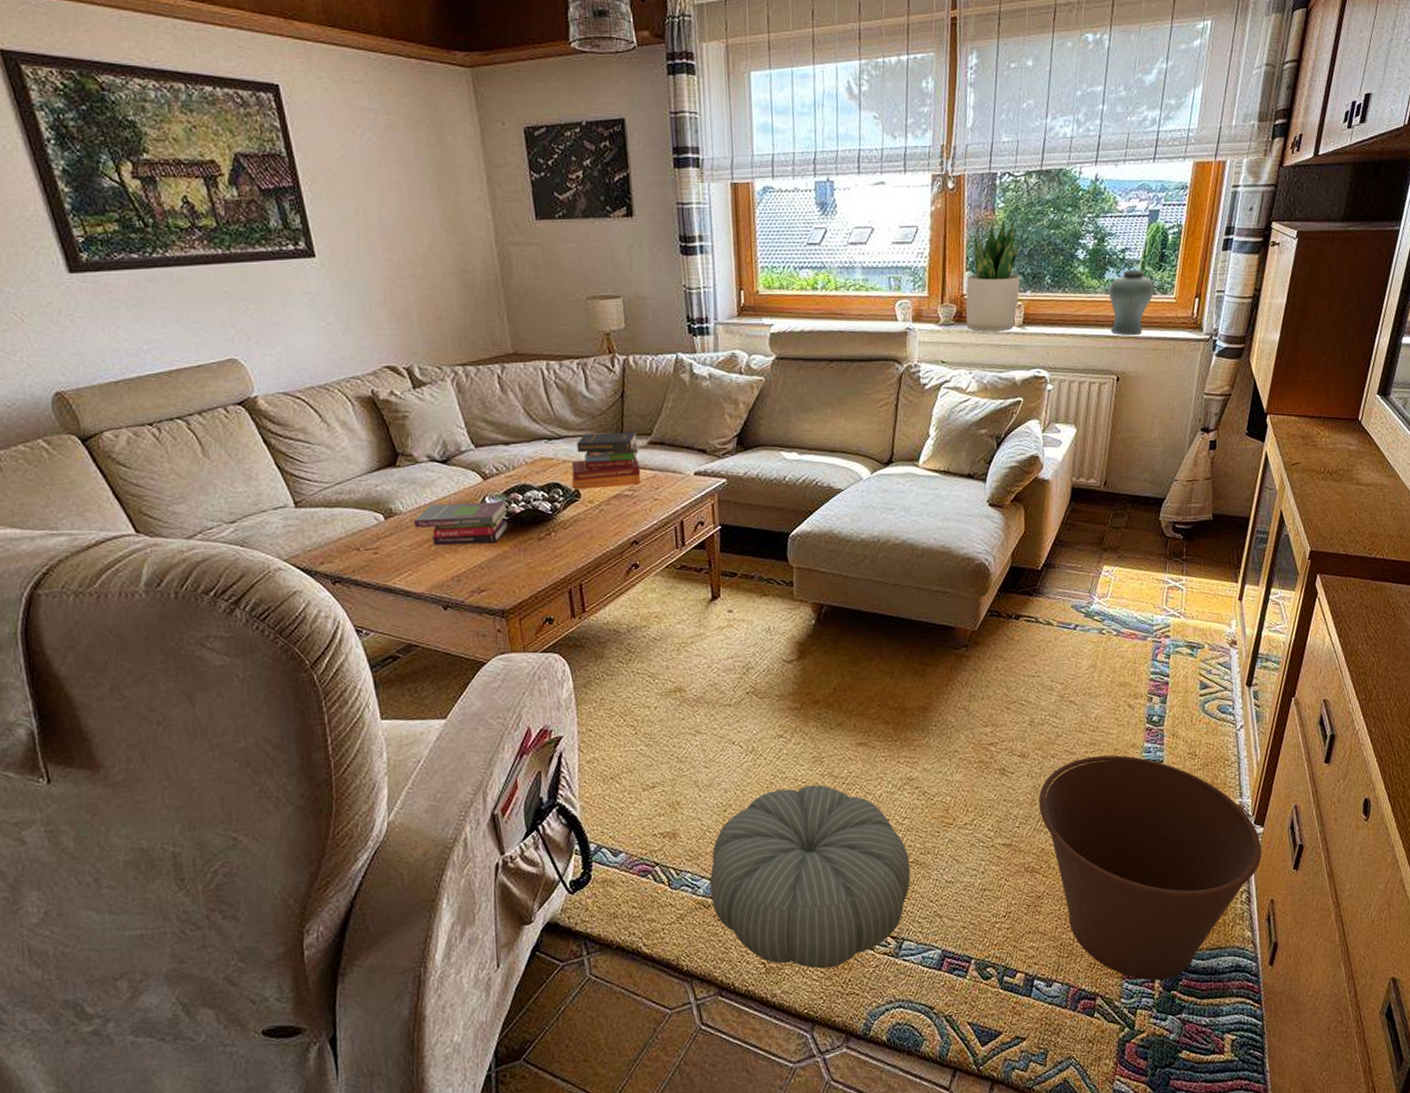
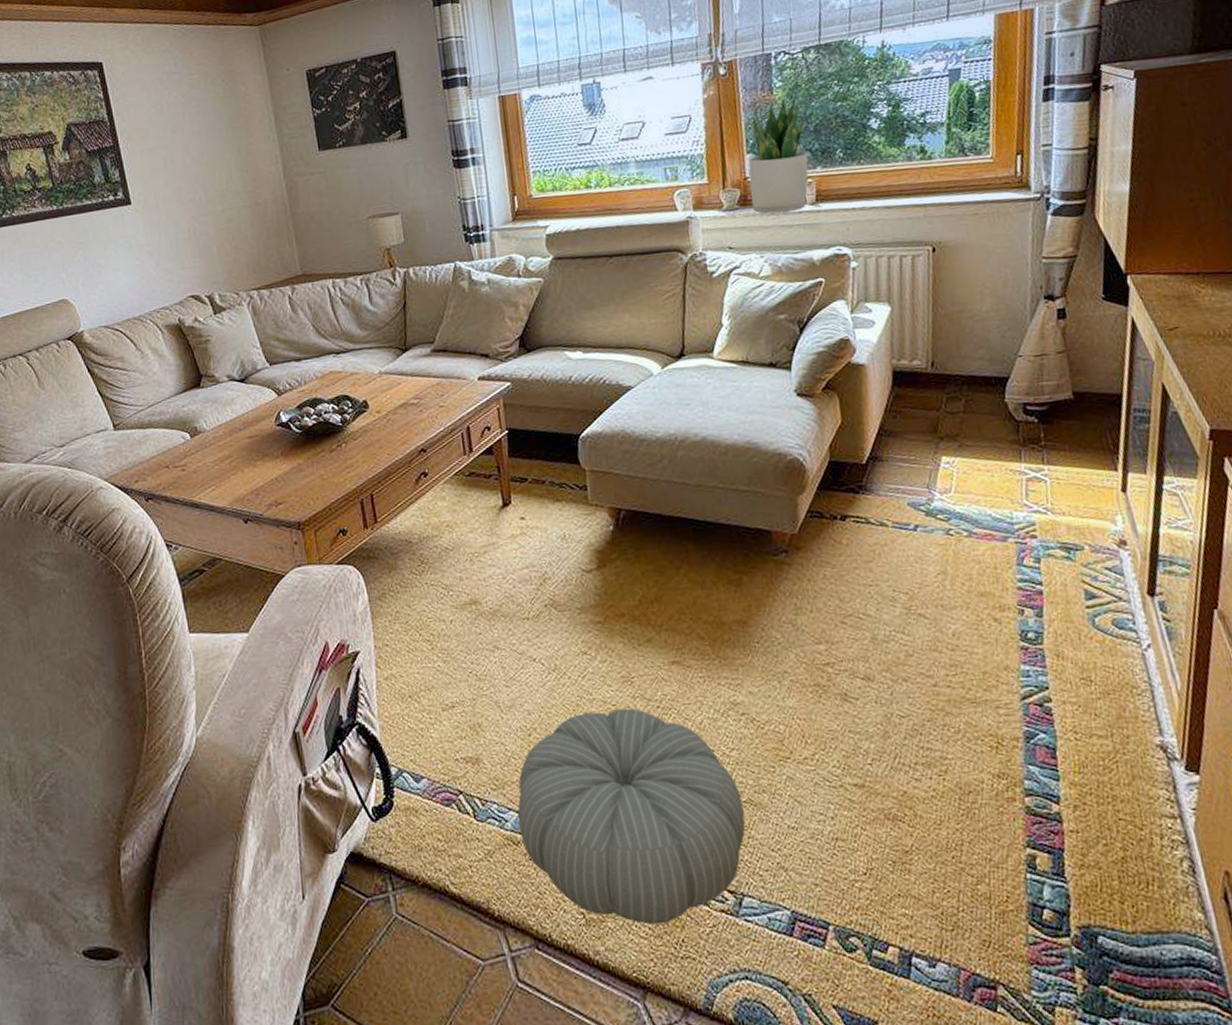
books: present [414,501,508,545] -> none [216,415,301,460]
books: present [571,431,641,490] -> none [359,340,426,401]
basket: present [1039,755,1262,981] -> none [892,679,1203,970]
vase: present [1109,270,1155,336] -> none [911,132,967,204]

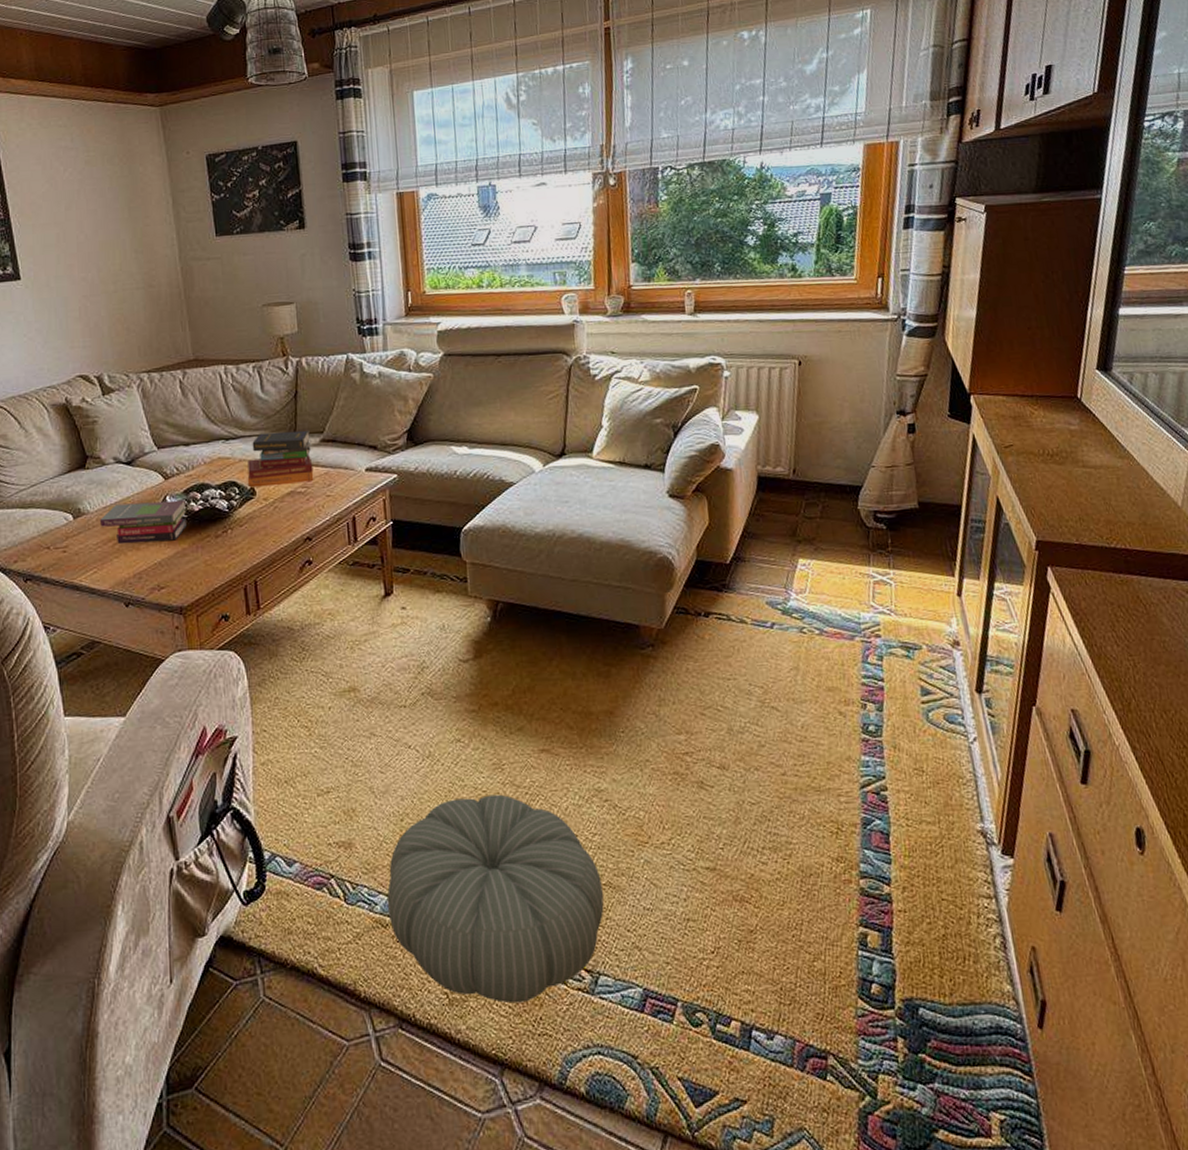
books: none [216,415,301,460] -> present [100,500,187,543]
books: none [359,340,426,401] -> present [247,430,314,488]
planter: present [748,97,809,213] -> none [633,211,689,321]

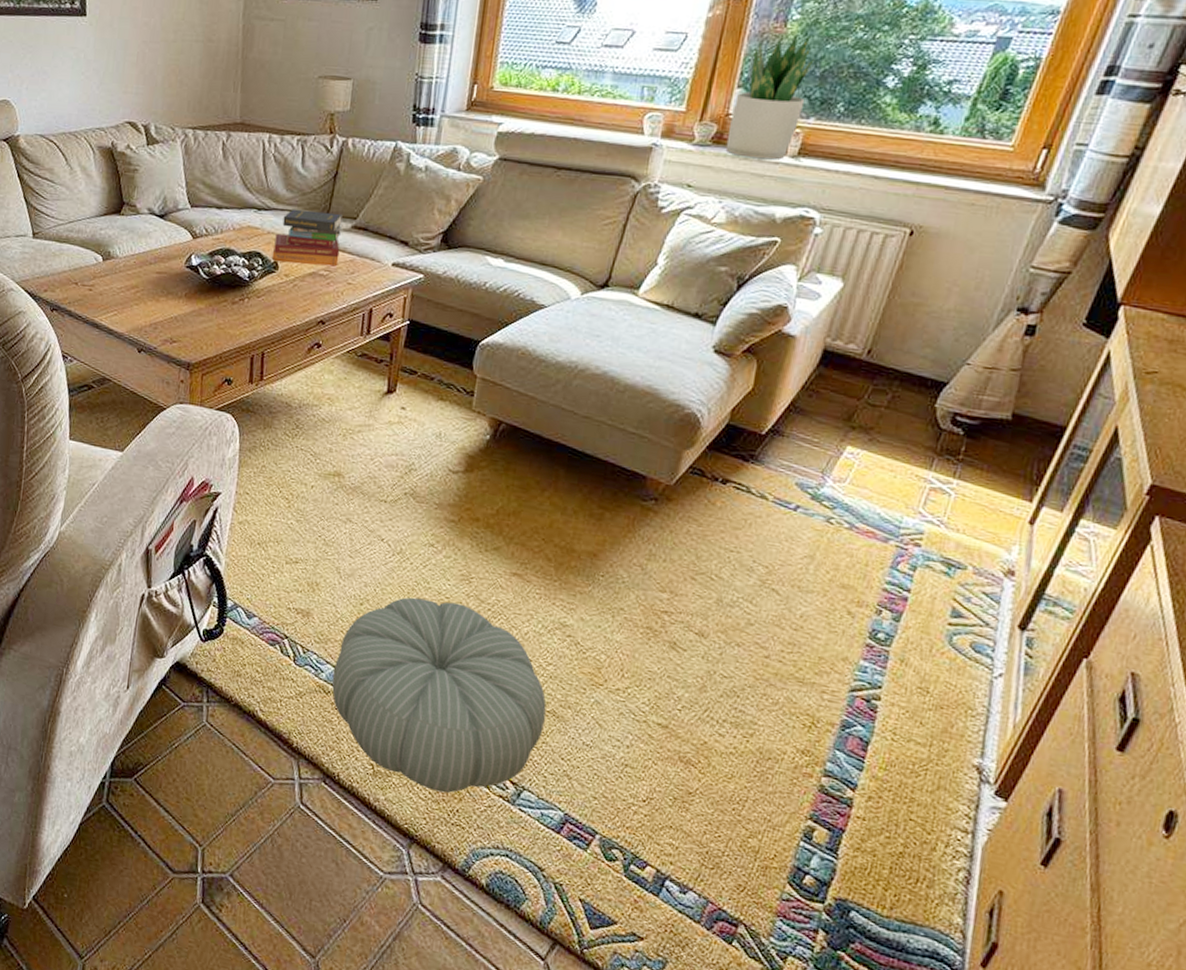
books: present [100,500,187,543] -> none [126,254,209,299]
planter: none [633,211,689,321] -> present [725,34,815,160]

